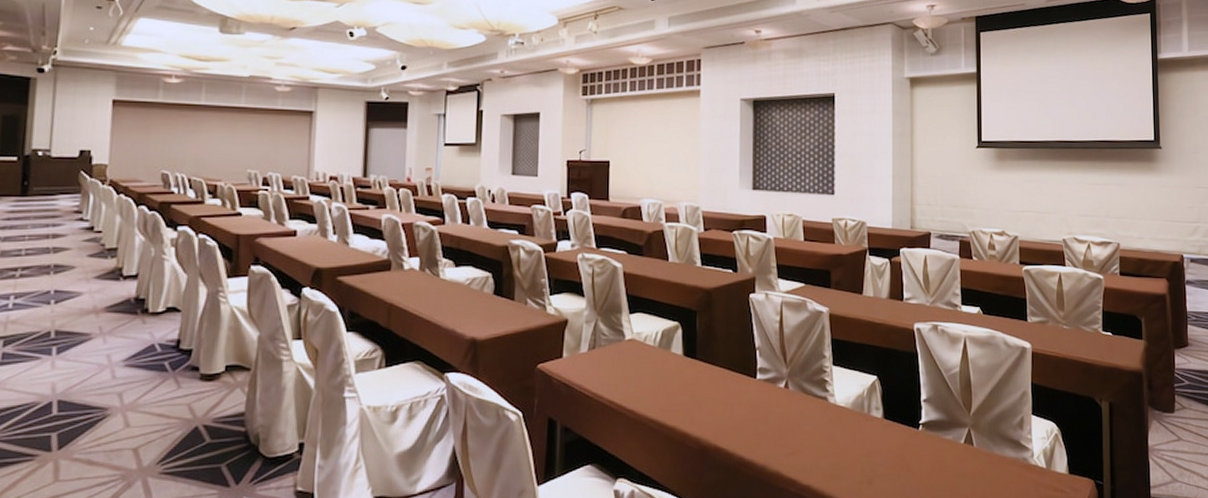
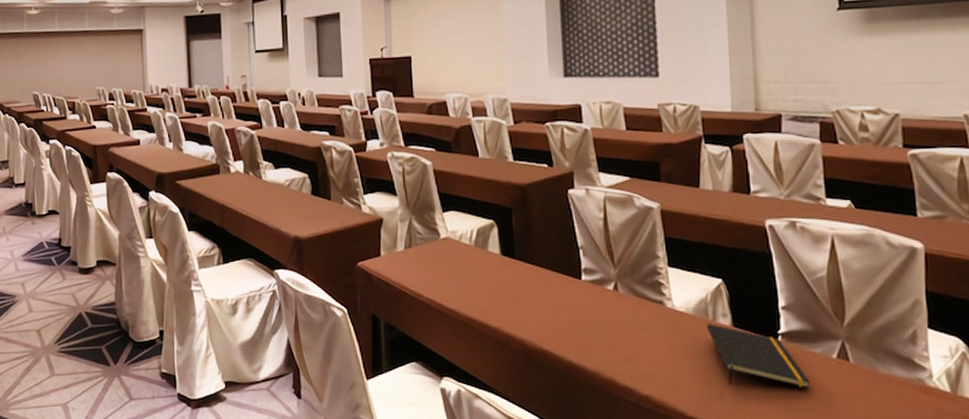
notepad: none [862,416,942,472] -> present [706,323,810,389]

